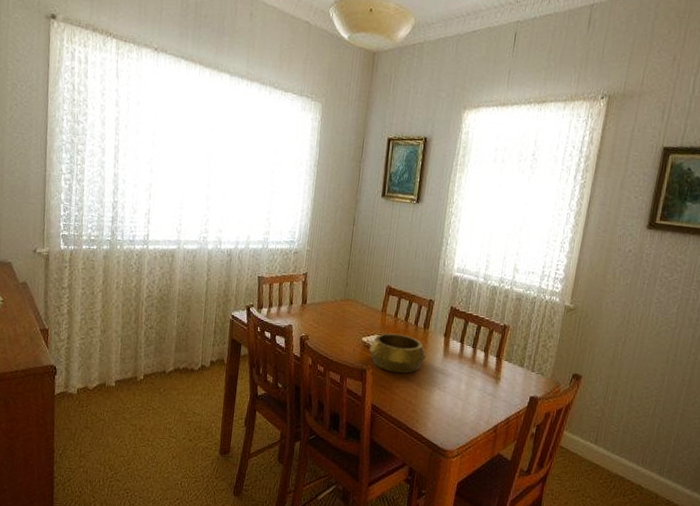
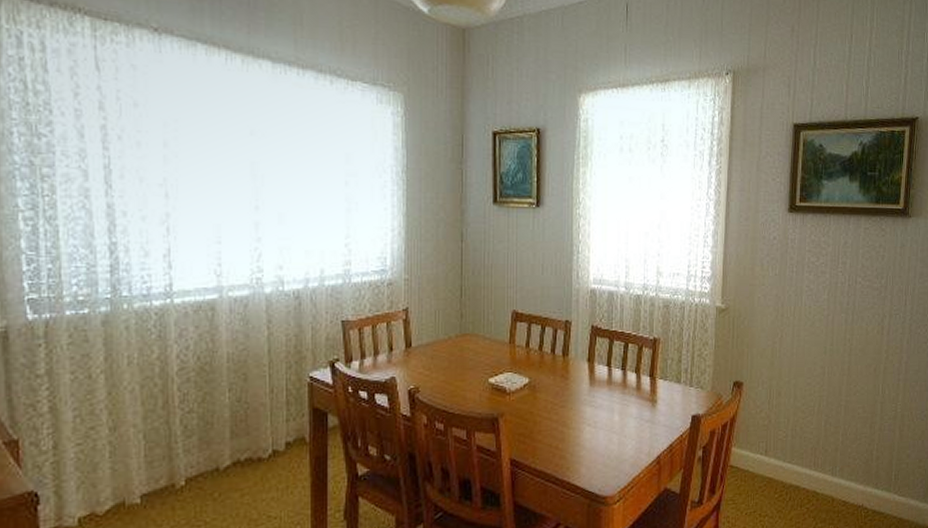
decorative bowl: present [369,333,426,374] -> none [499,367,569,416]

